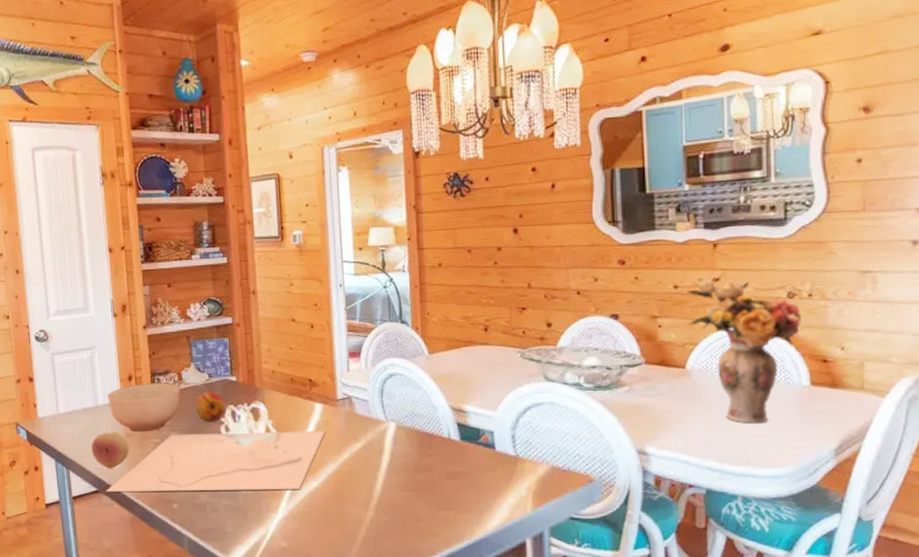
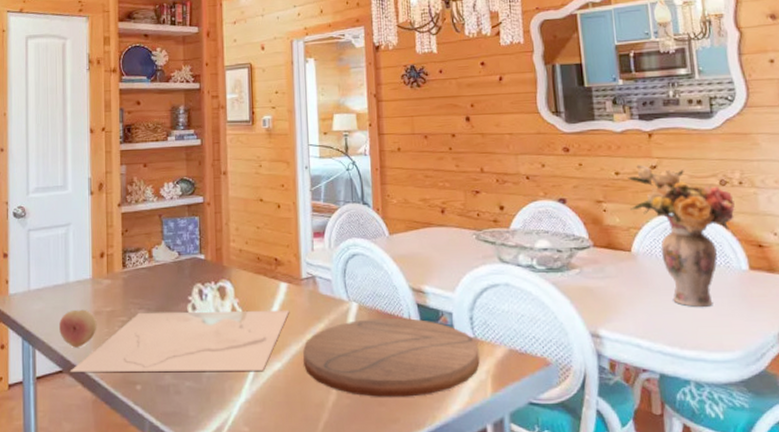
bowl: present [107,382,181,432] -> none [79,260,151,310]
fruit: present [195,391,226,423] -> none [163,269,194,301]
cutting board: none [340,437,521,513] -> present [303,318,480,397]

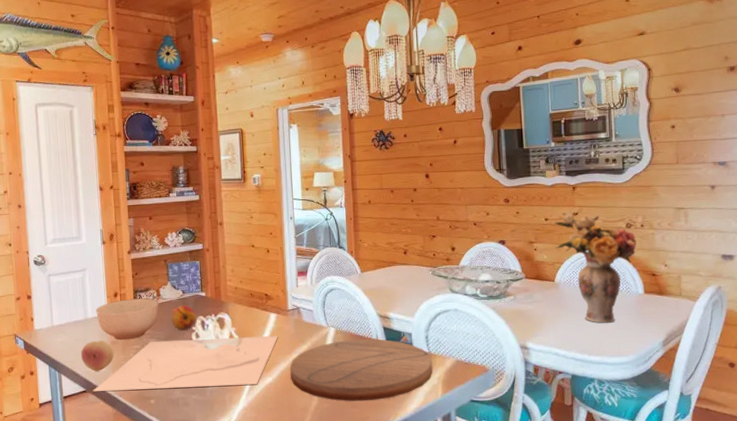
bowl: none [79,260,151,310] -> present [96,298,159,340]
fruit: none [163,269,194,301] -> present [170,305,197,331]

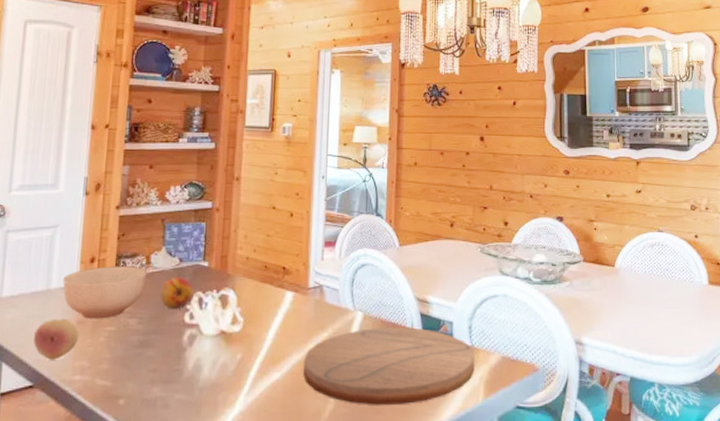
napkin: present [92,335,279,392] -> none [41,319,294,387]
flower arrangement: present [555,212,637,323] -> none [617,189,701,317]

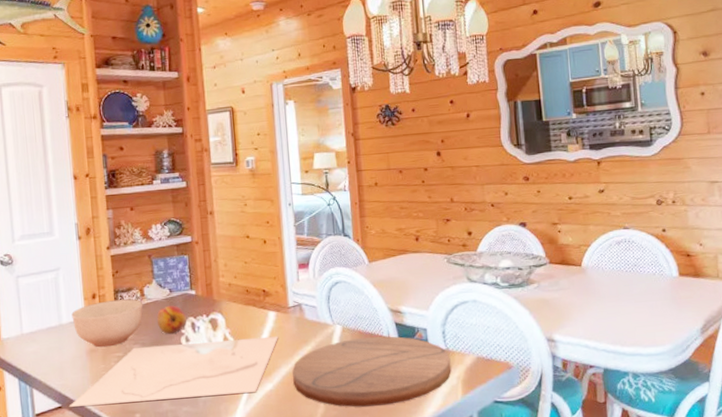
fruit: present [34,318,80,360] -> none [55,348,94,384]
napkin: none [41,319,294,387] -> present [69,336,279,407]

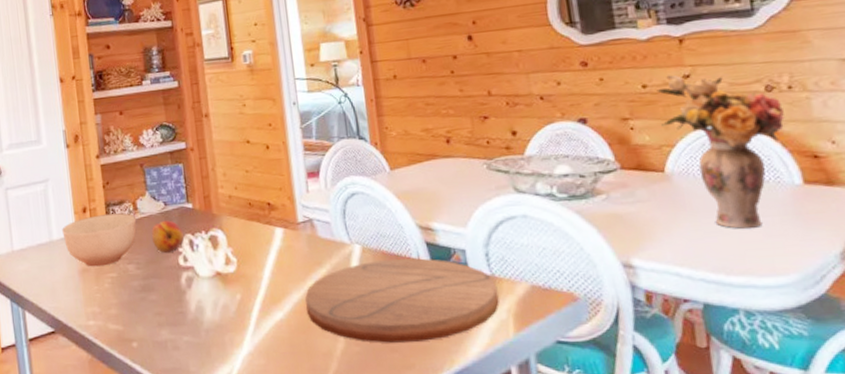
napkin: present [69,336,279,407] -> none [62,256,288,332]
flower arrangement: none [579,189,669,311] -> present [657,75,785,229]

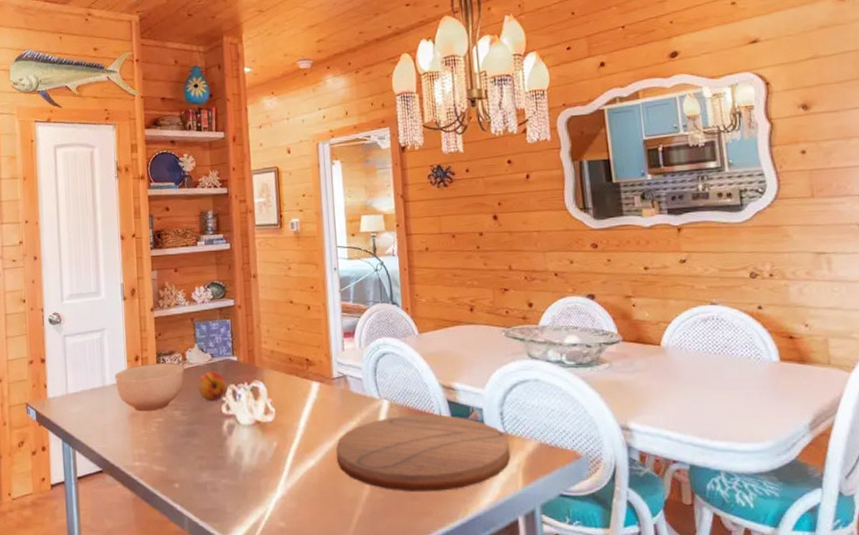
flower arrangement: present [657,75,785,229] -> none [657,259,766,399]

